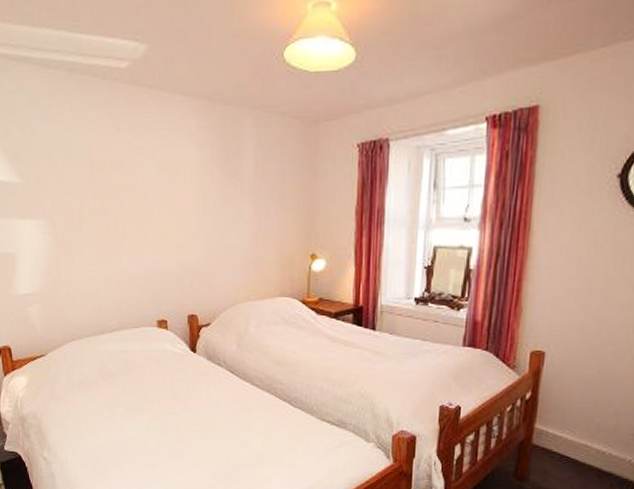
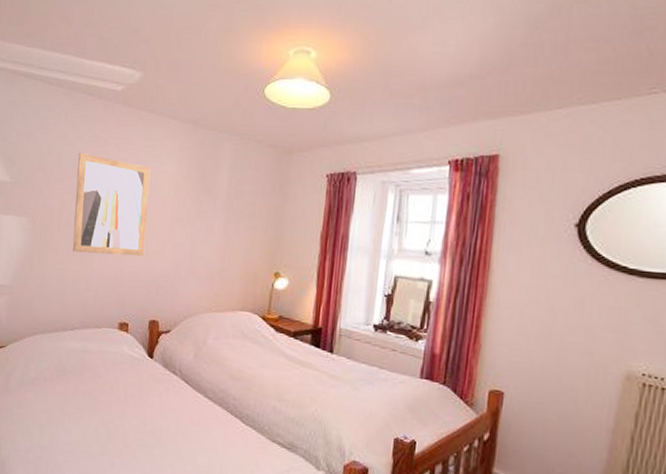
wall art: none [90,144,174,252] -> present [72,153,151,257]

